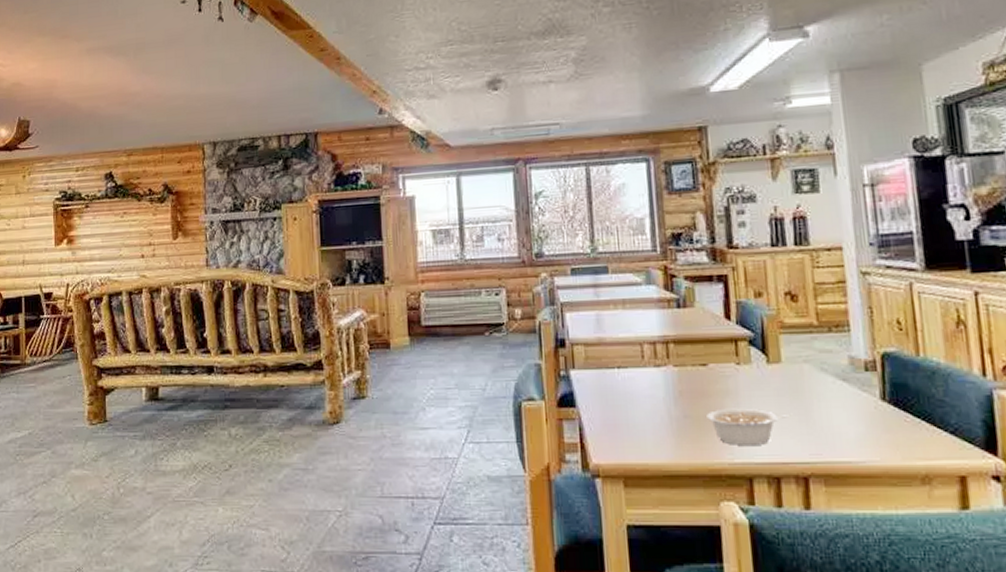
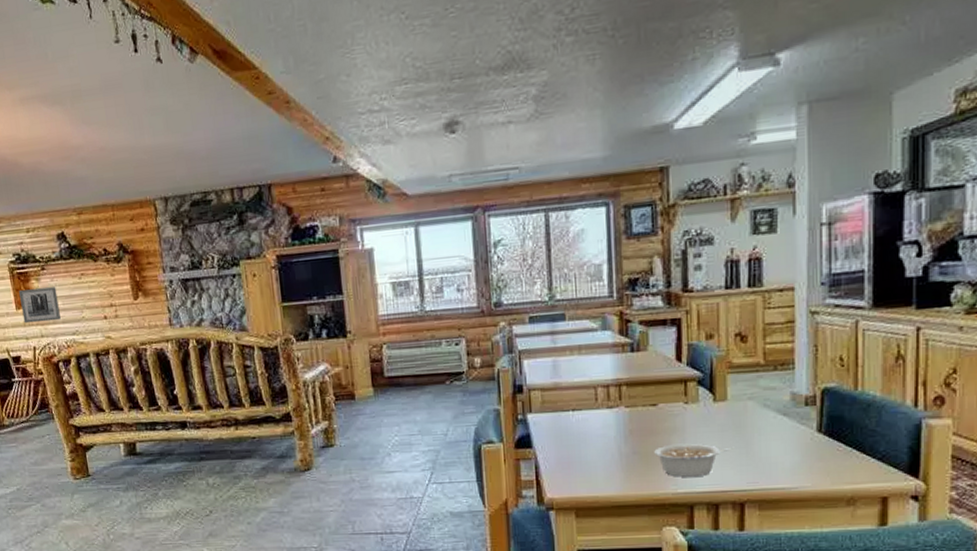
wall art: none [60,224,98,260] -> present [19,287,61,324]

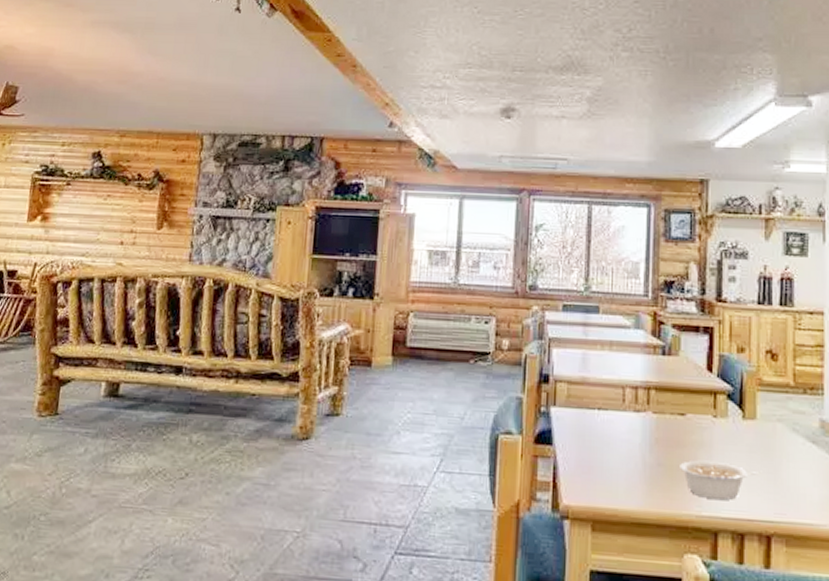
wall art: present [19,287,61,324] -> none [32,202,77,239]

